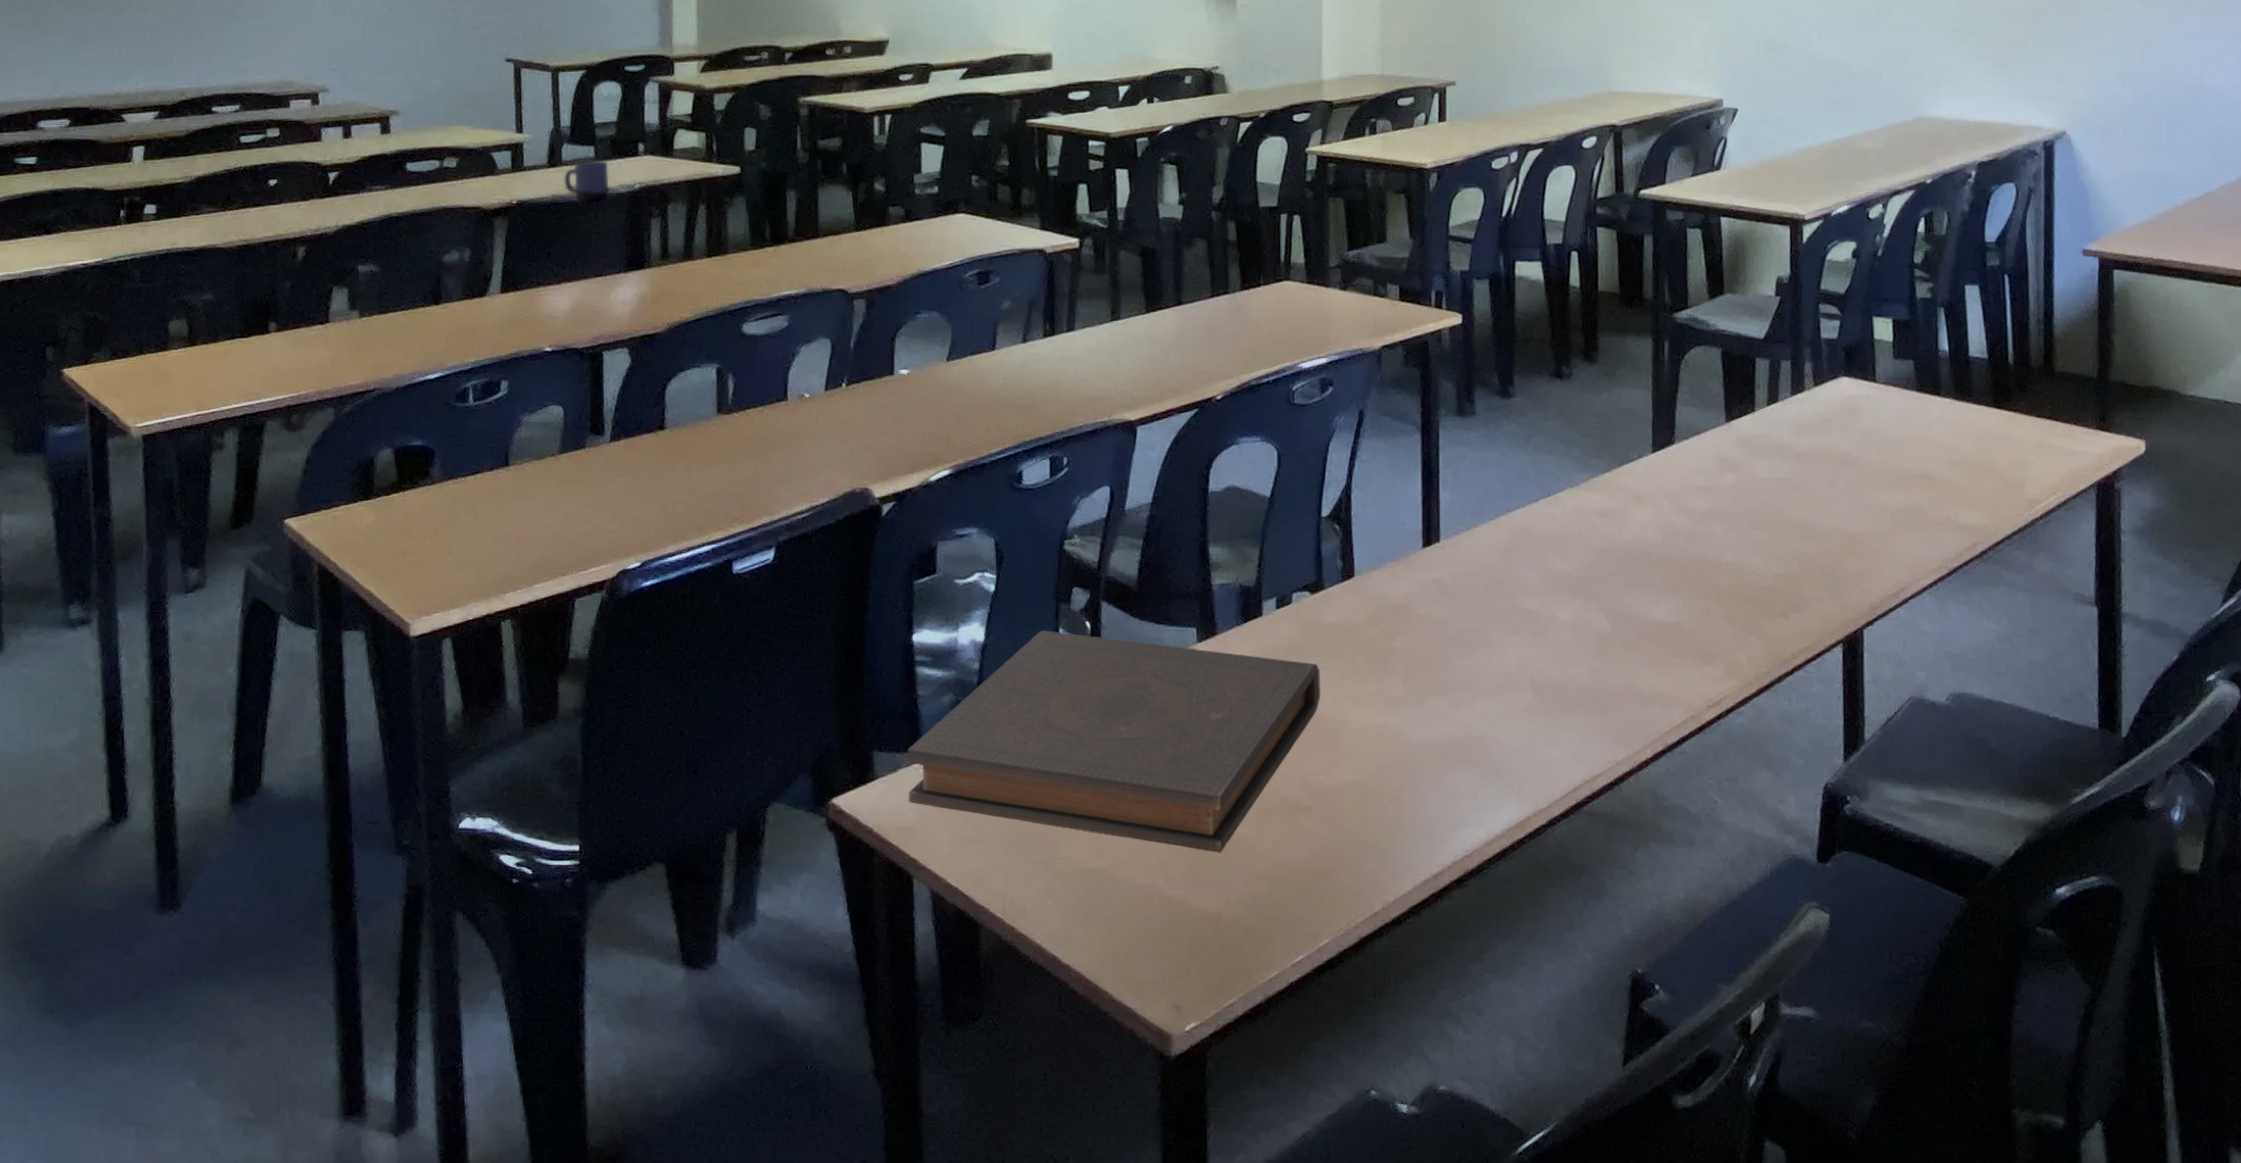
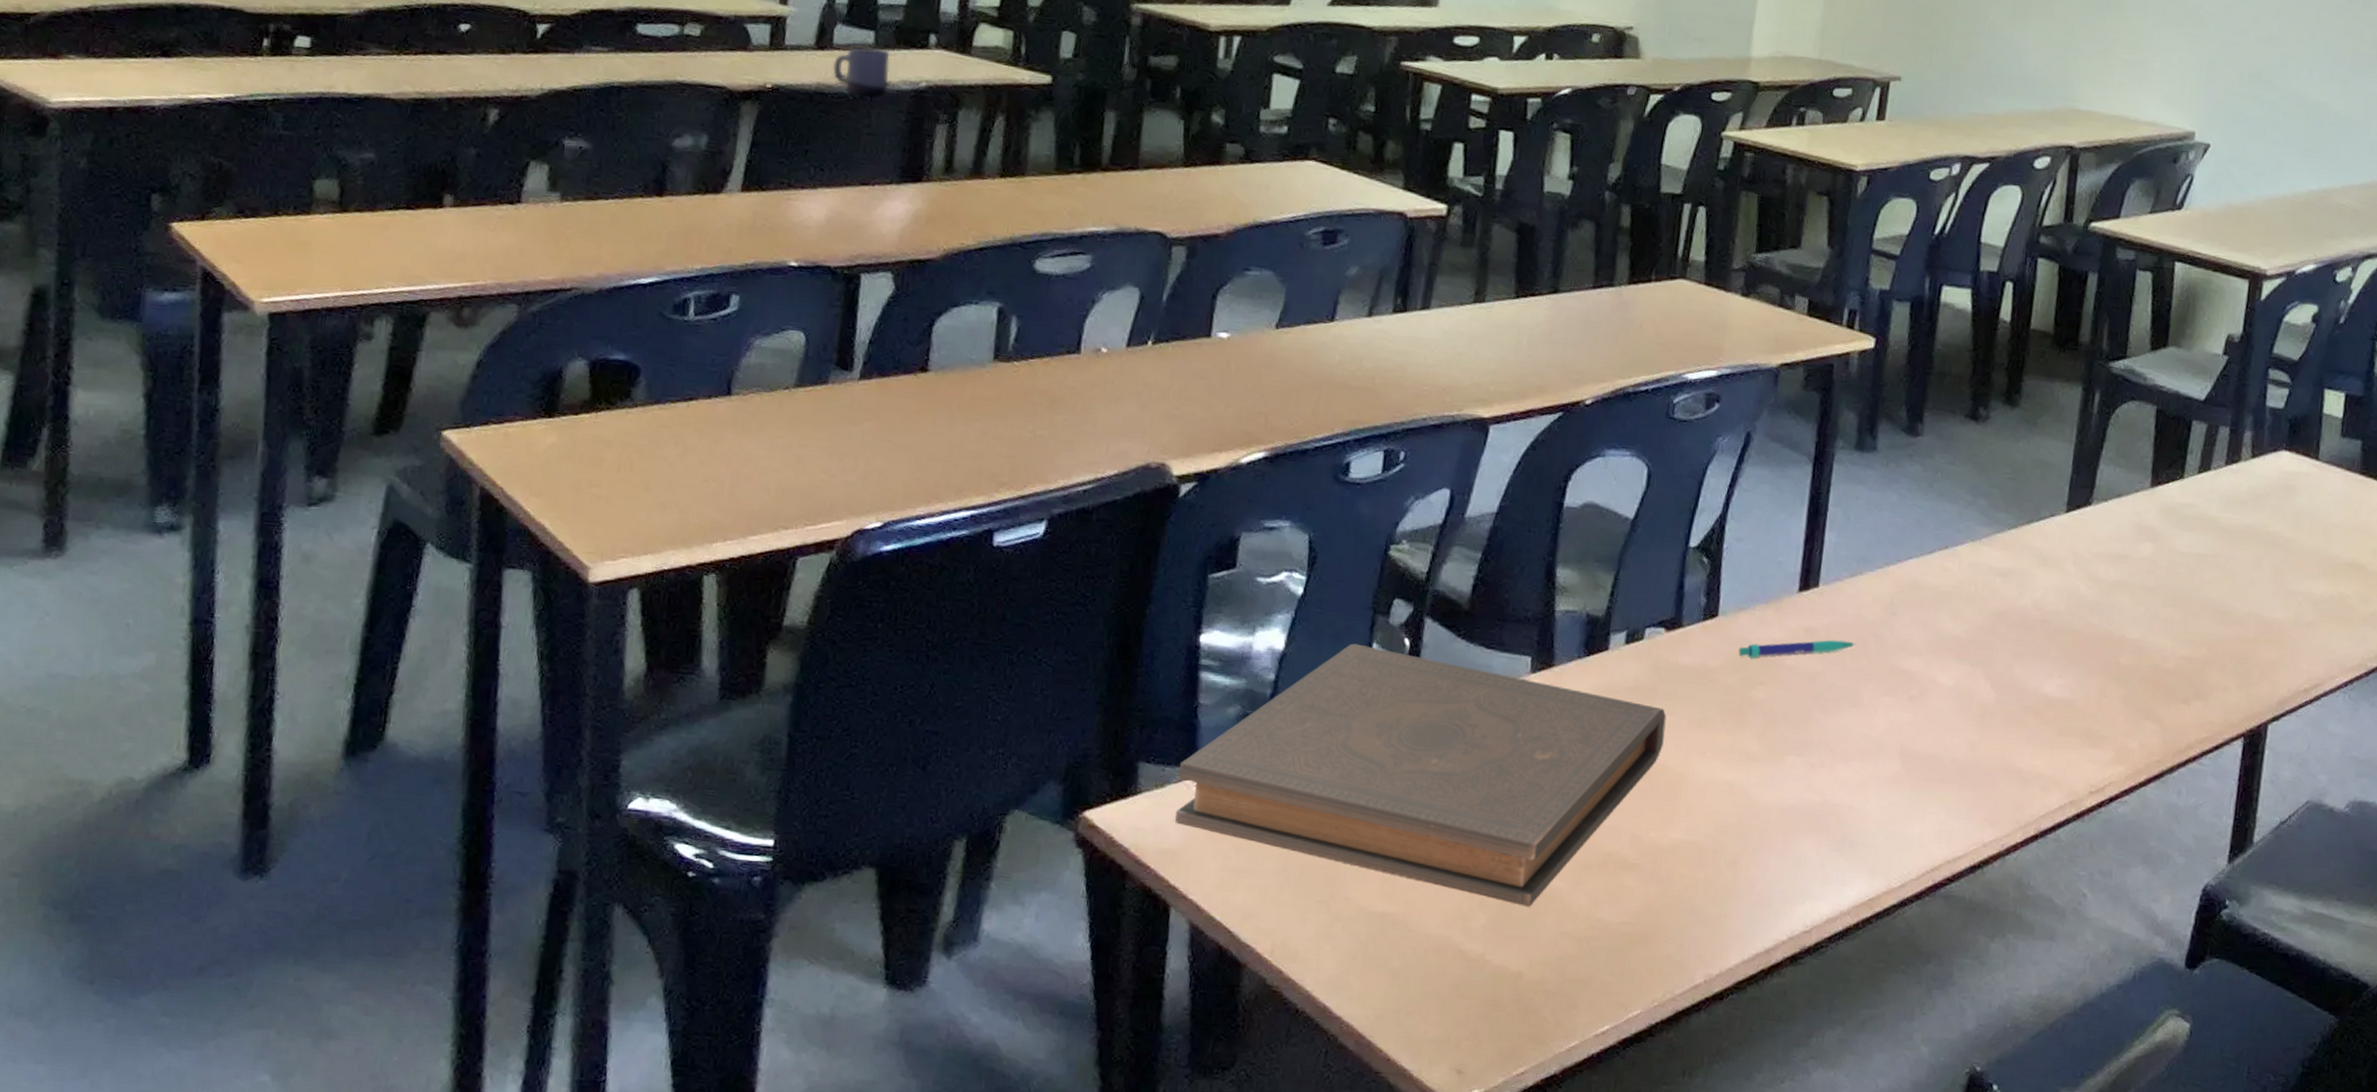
pen: none [1376,588,1480,611] -> present [1738,640,1857,658]

